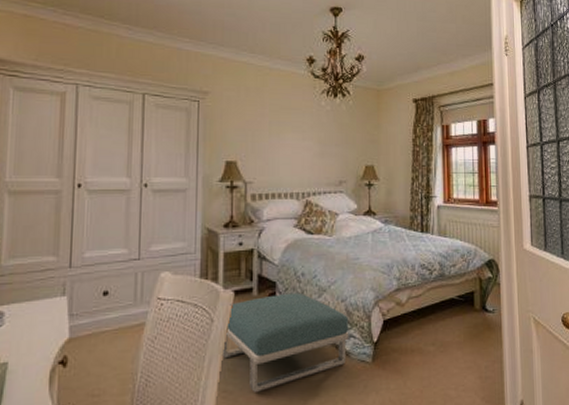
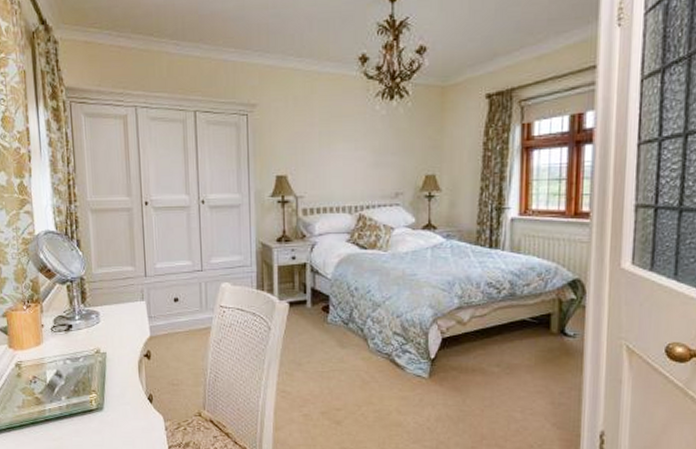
footstool: present [220,292,349,392] -> none [278,306,405,395]

